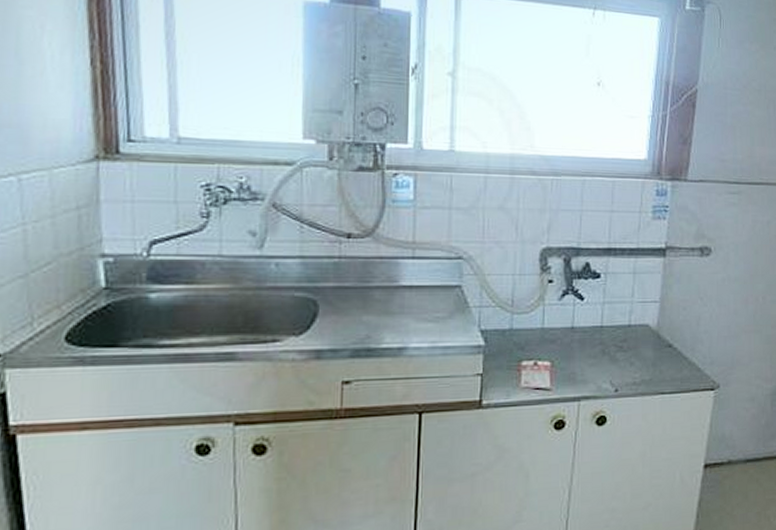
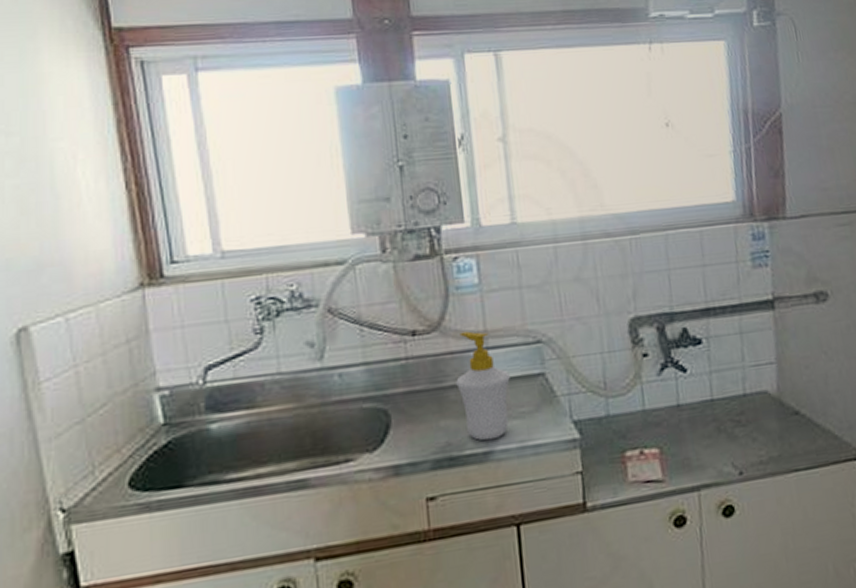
soap bottle: none [382,240,430,338] -> present [456,331,510,441]

